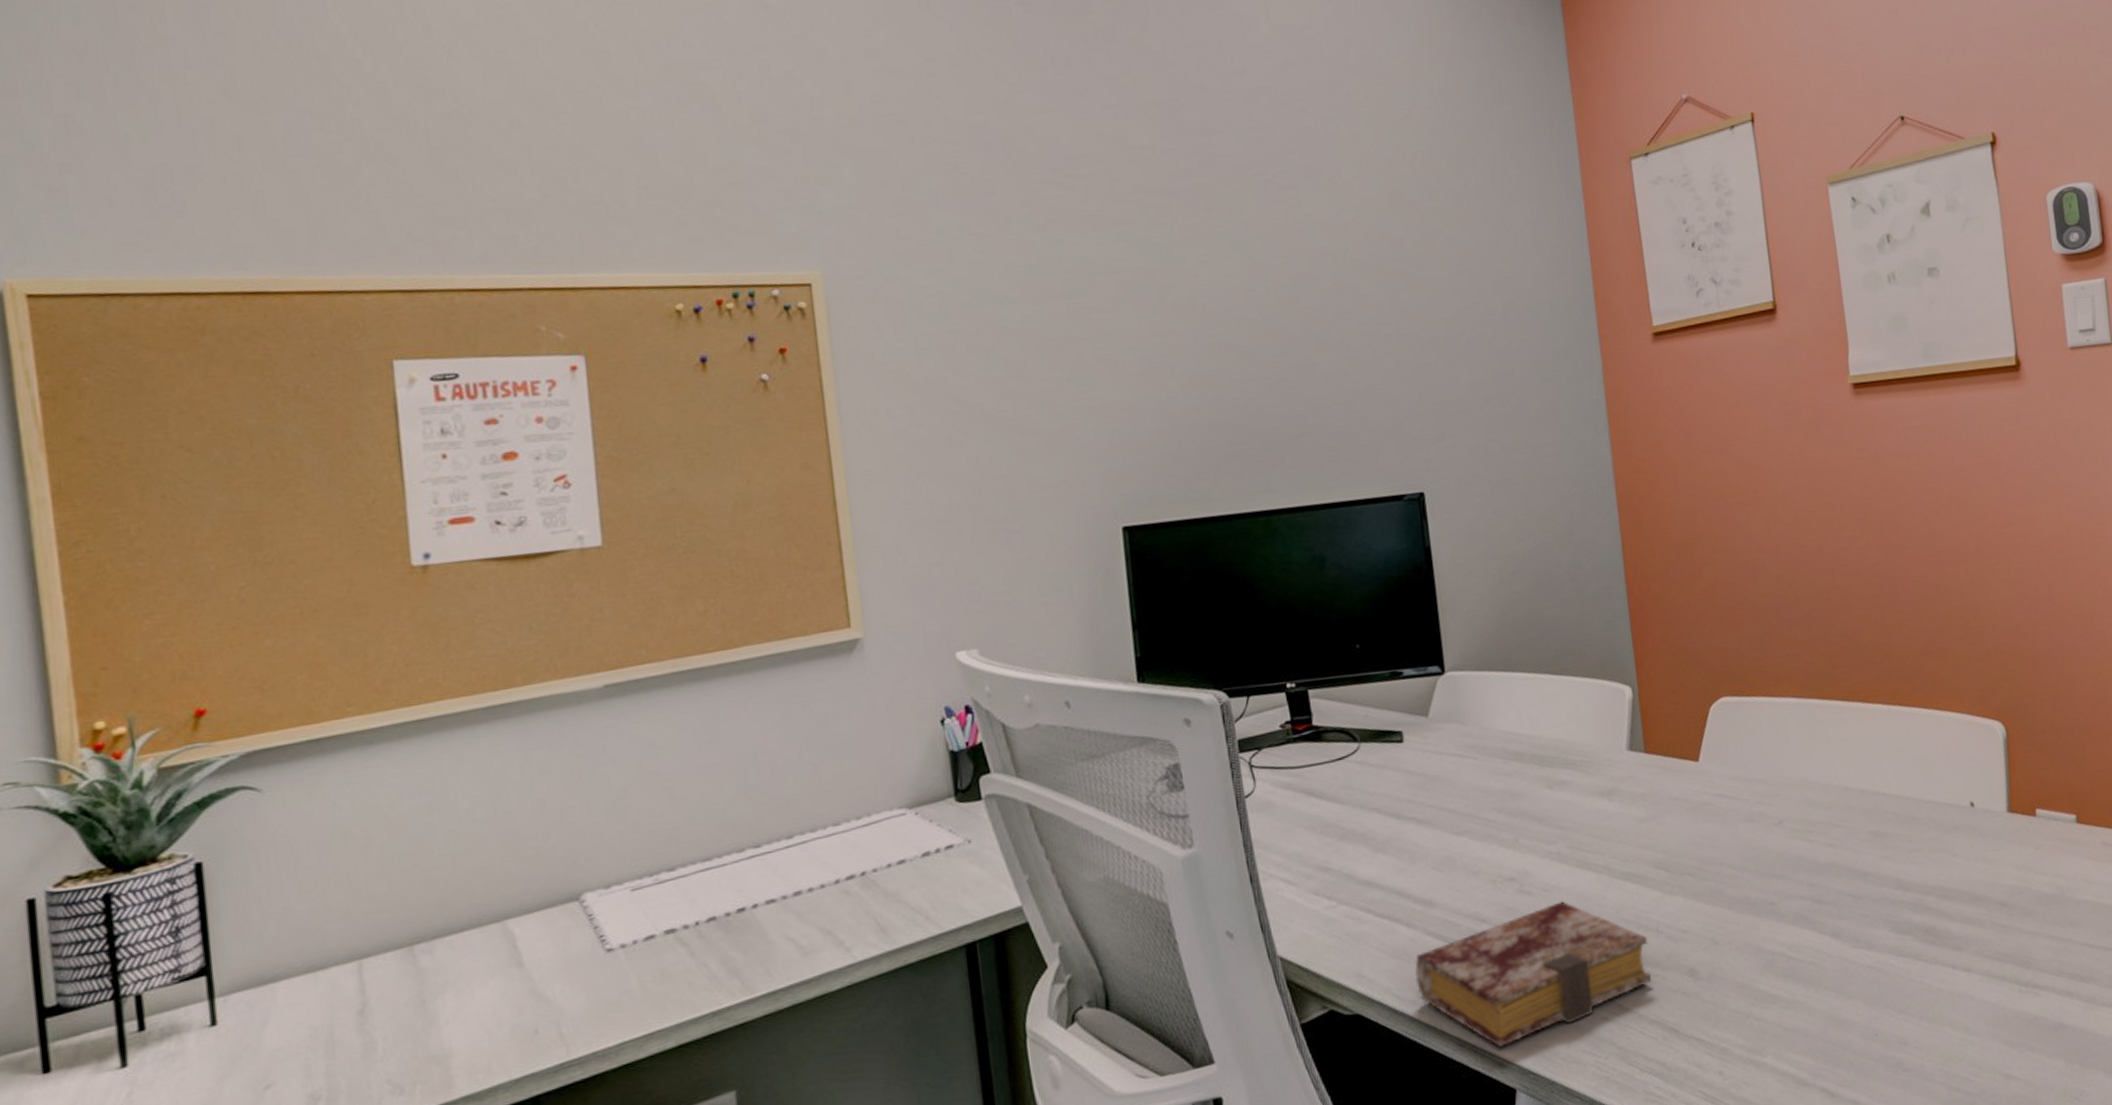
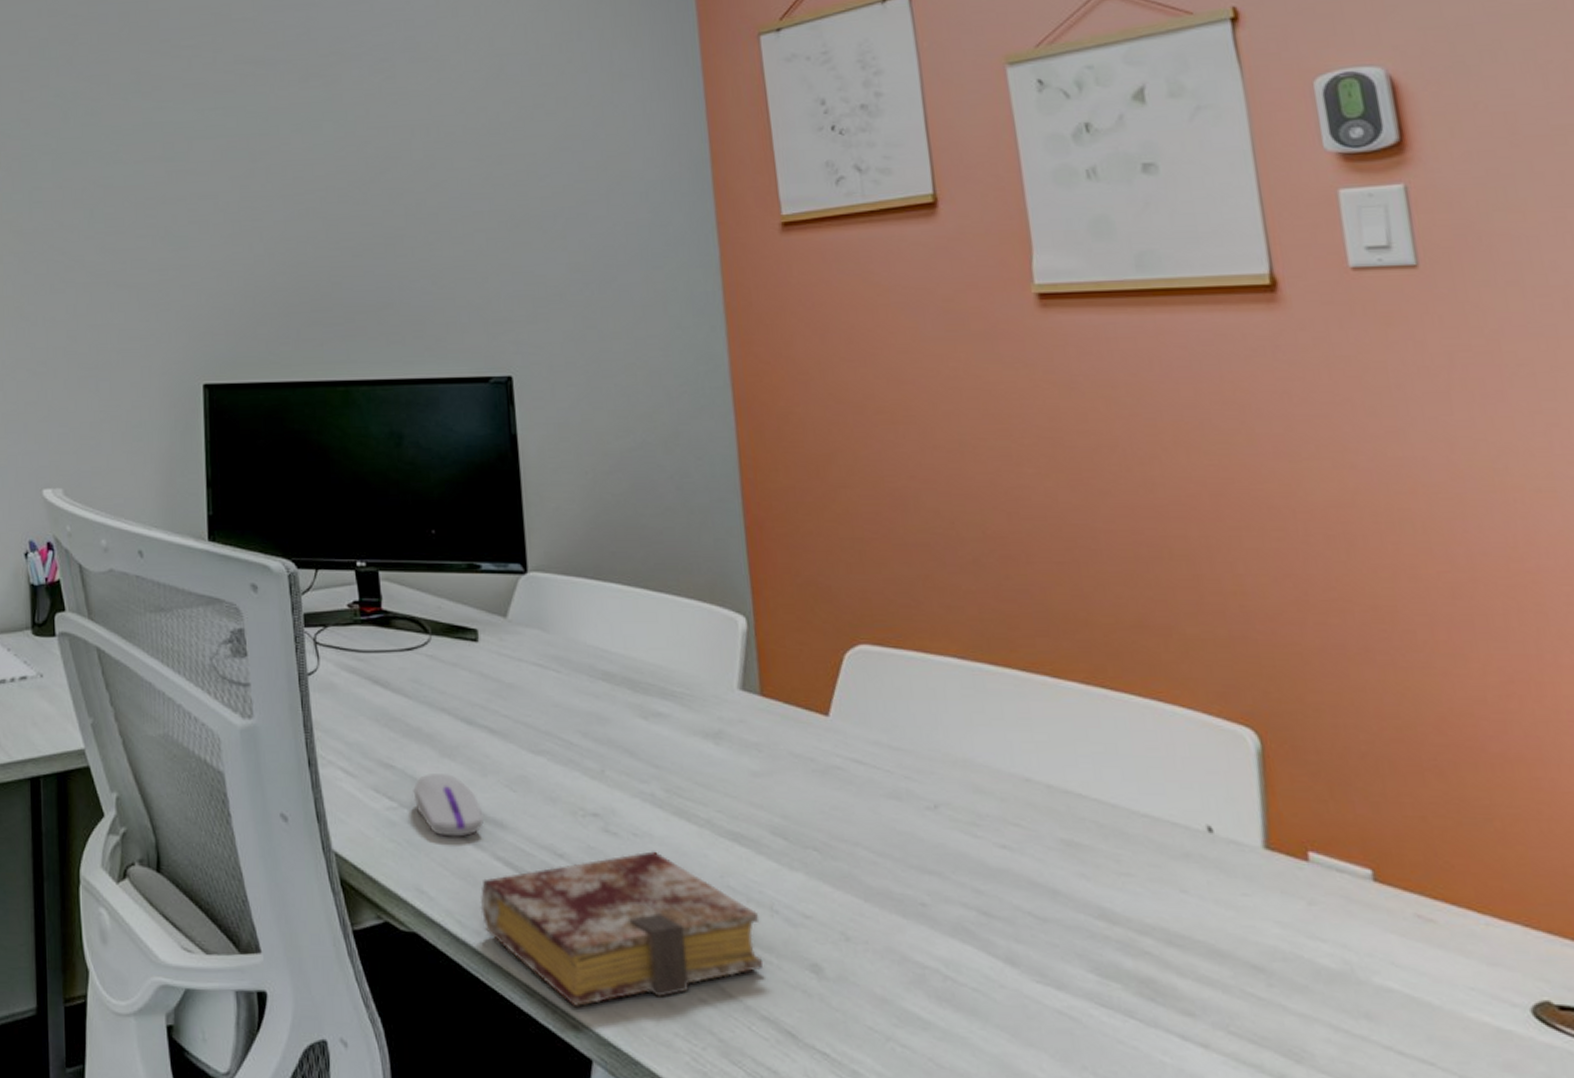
computer mouse: none [1350,866,1415,923] -> present [413,772,484,837]

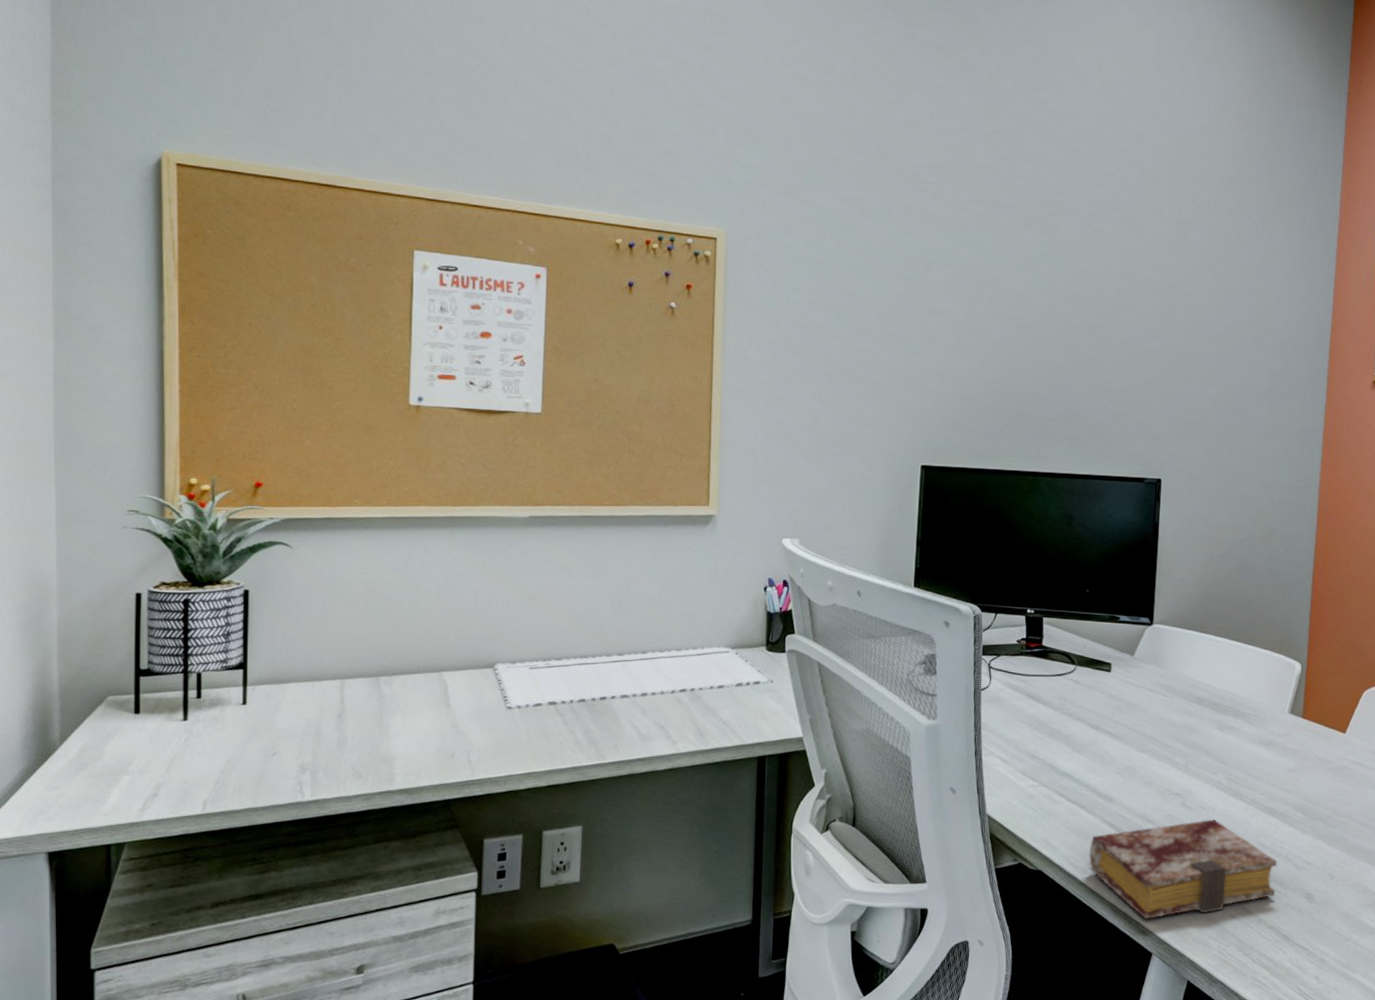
computer mouse: present [413,772,484,837] -> none [1050,762,1099,807]

